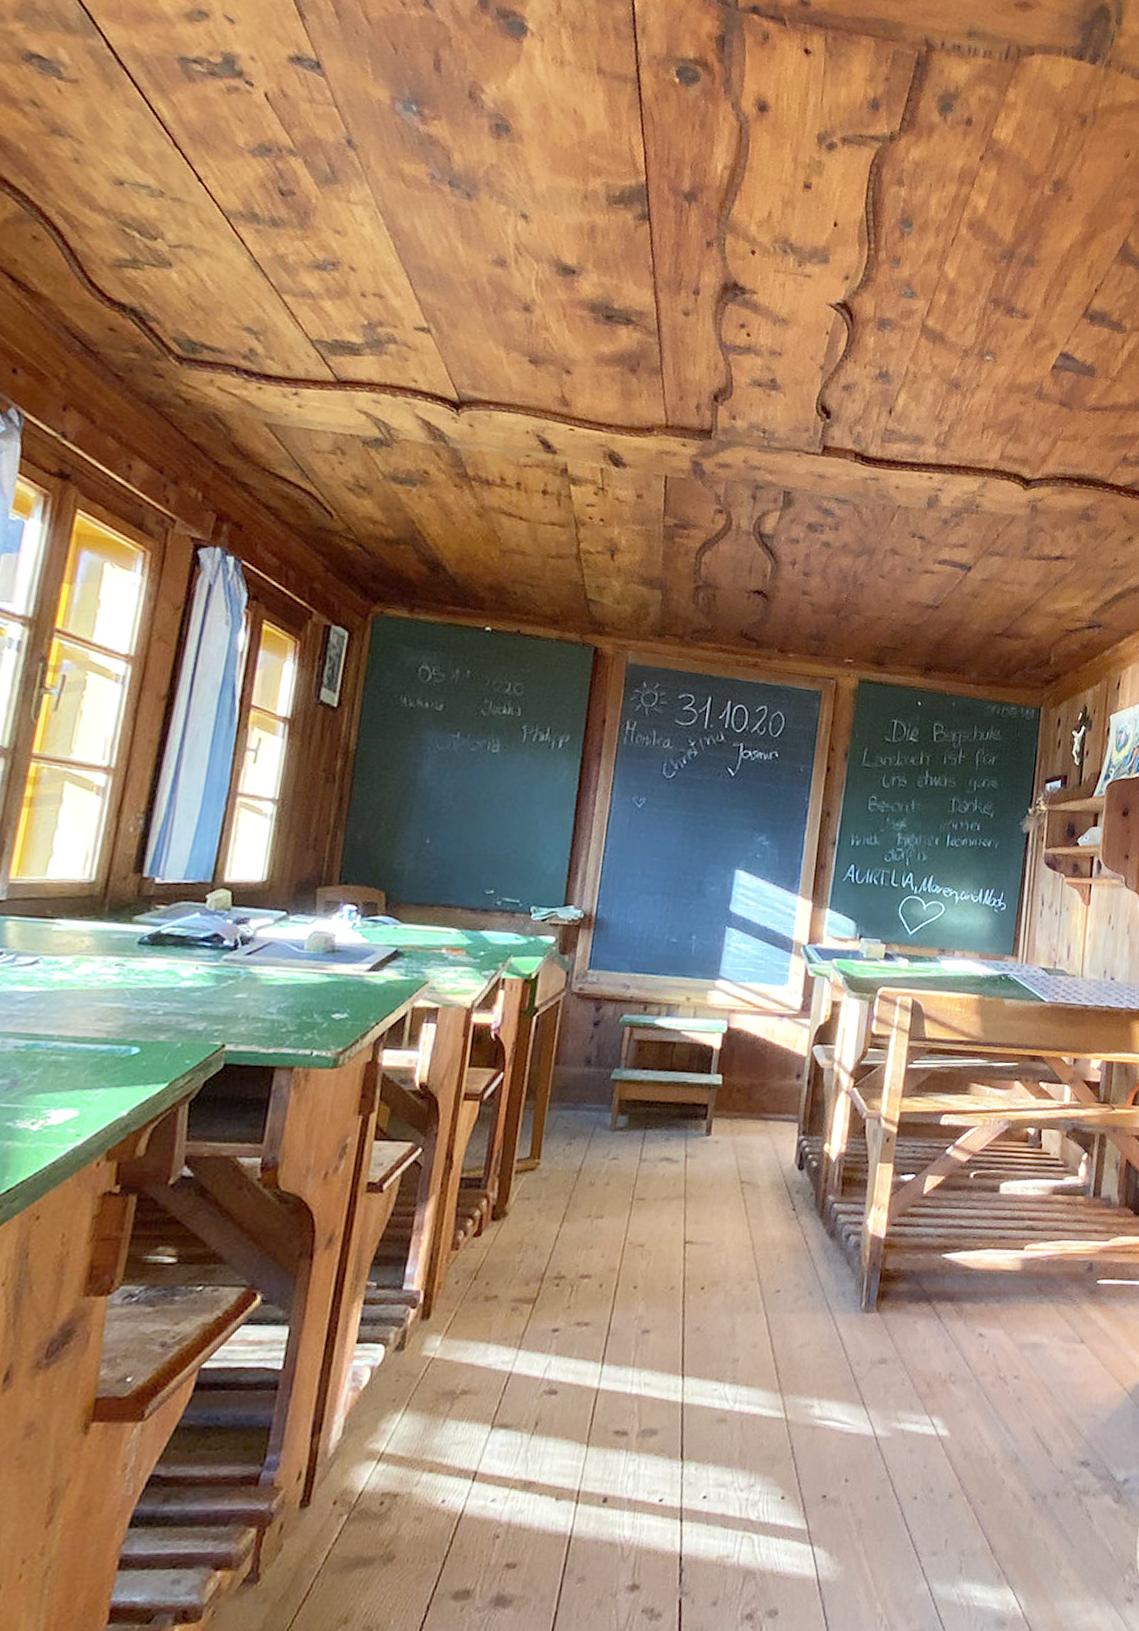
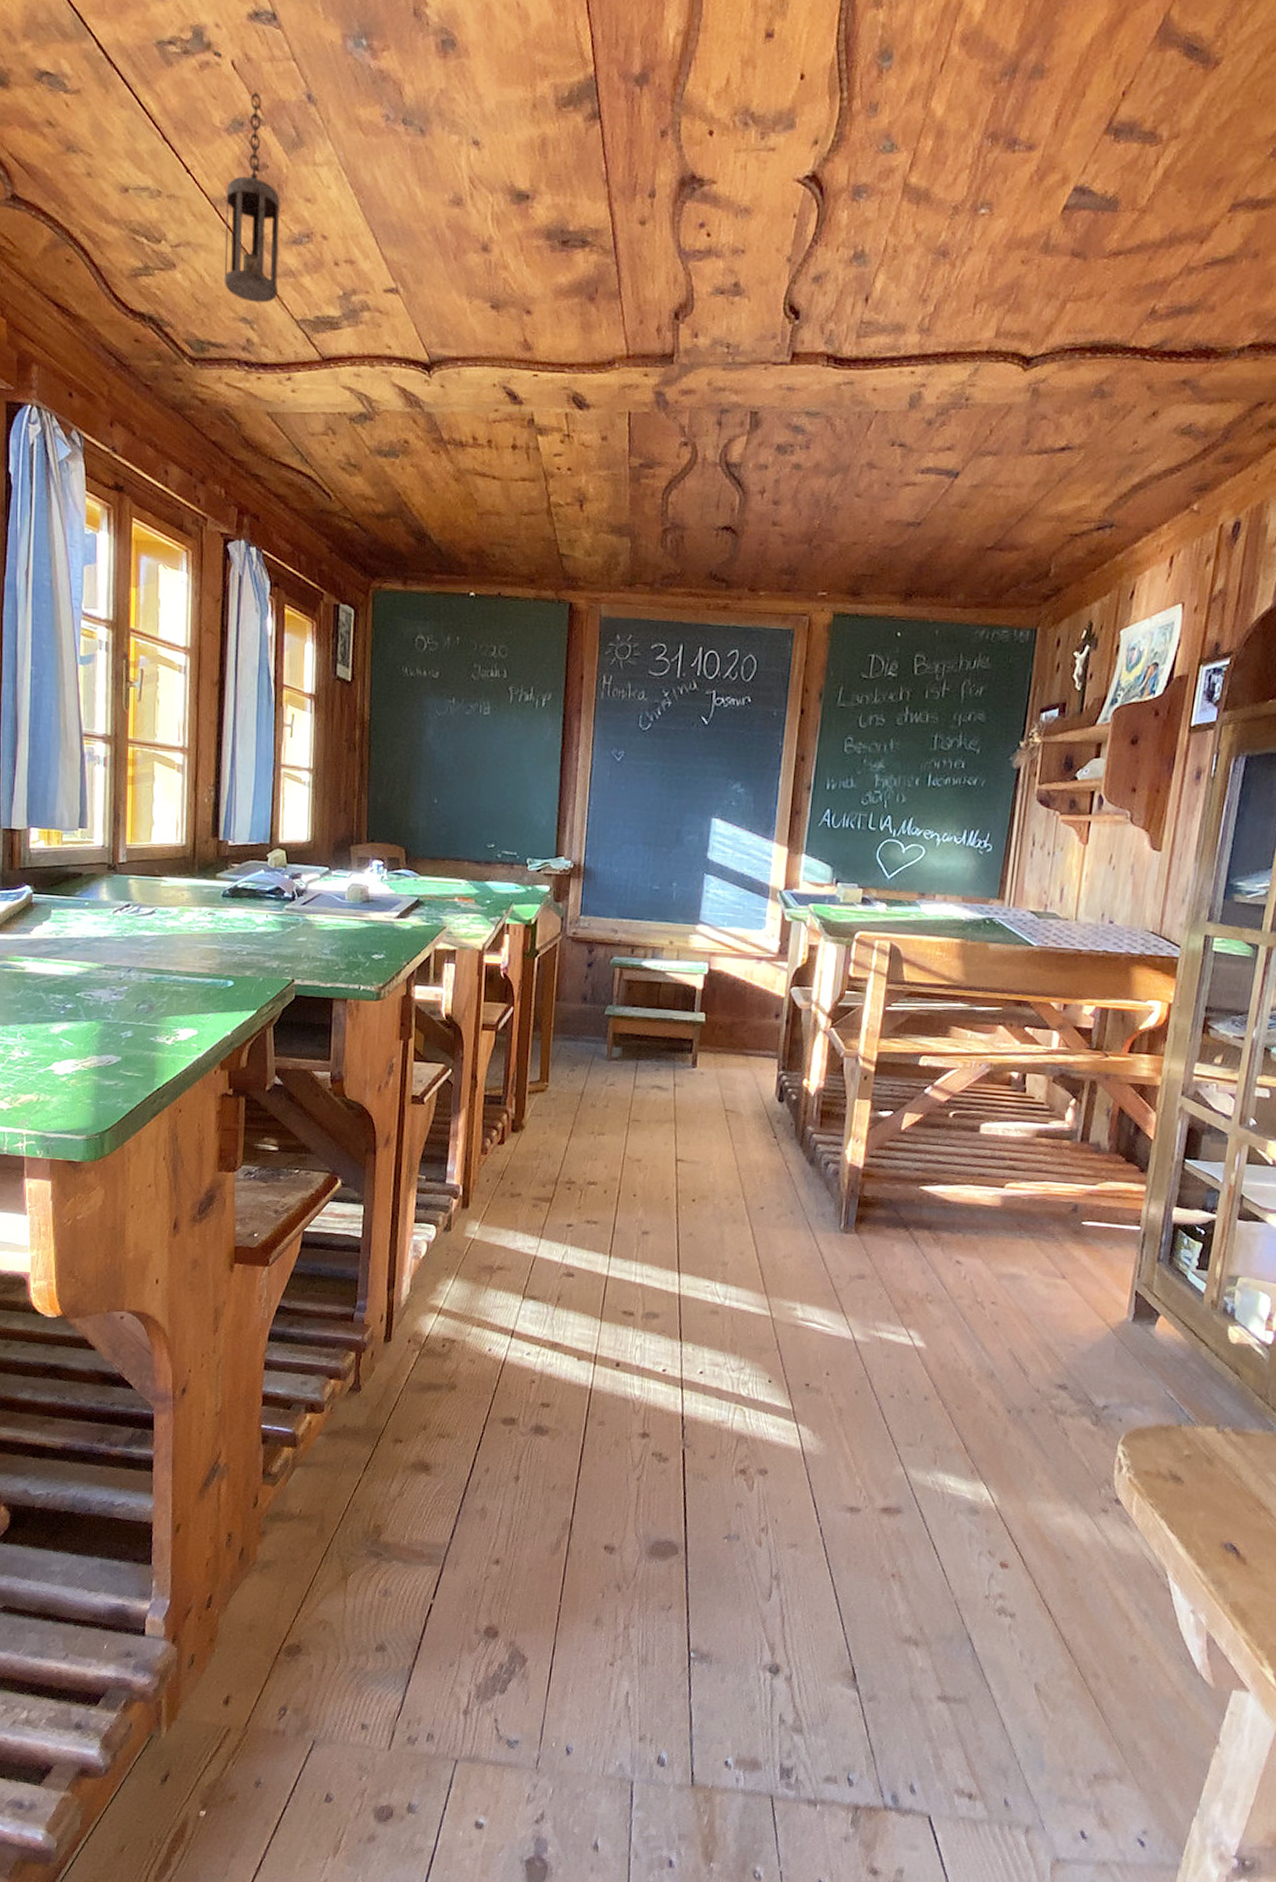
hanging lantern: none [229,125,306,318] -> present [224,92,280,303]

